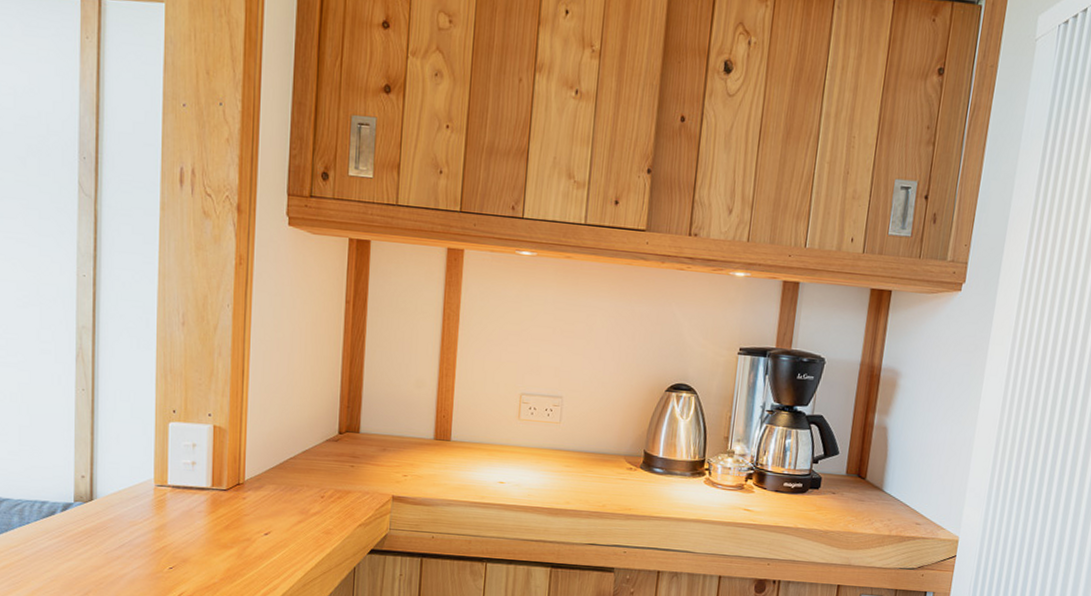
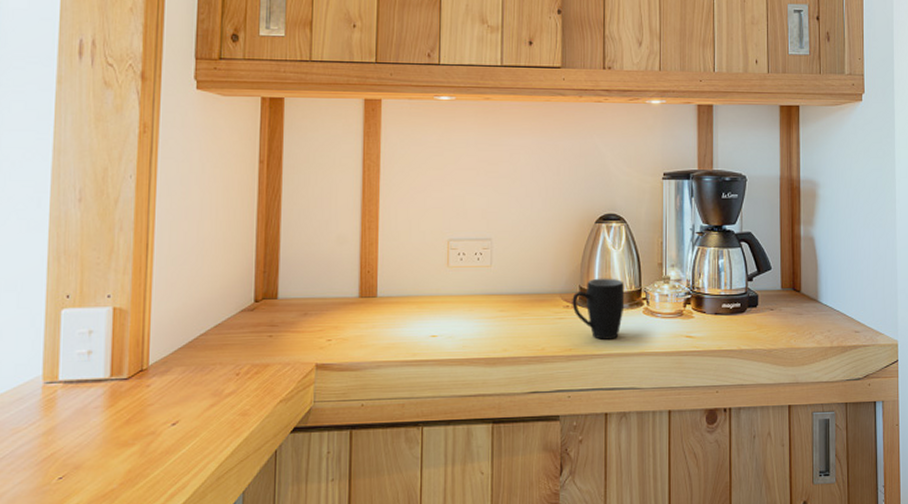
mug: none [635,444,689,504] -> present [572,278,625,340]

